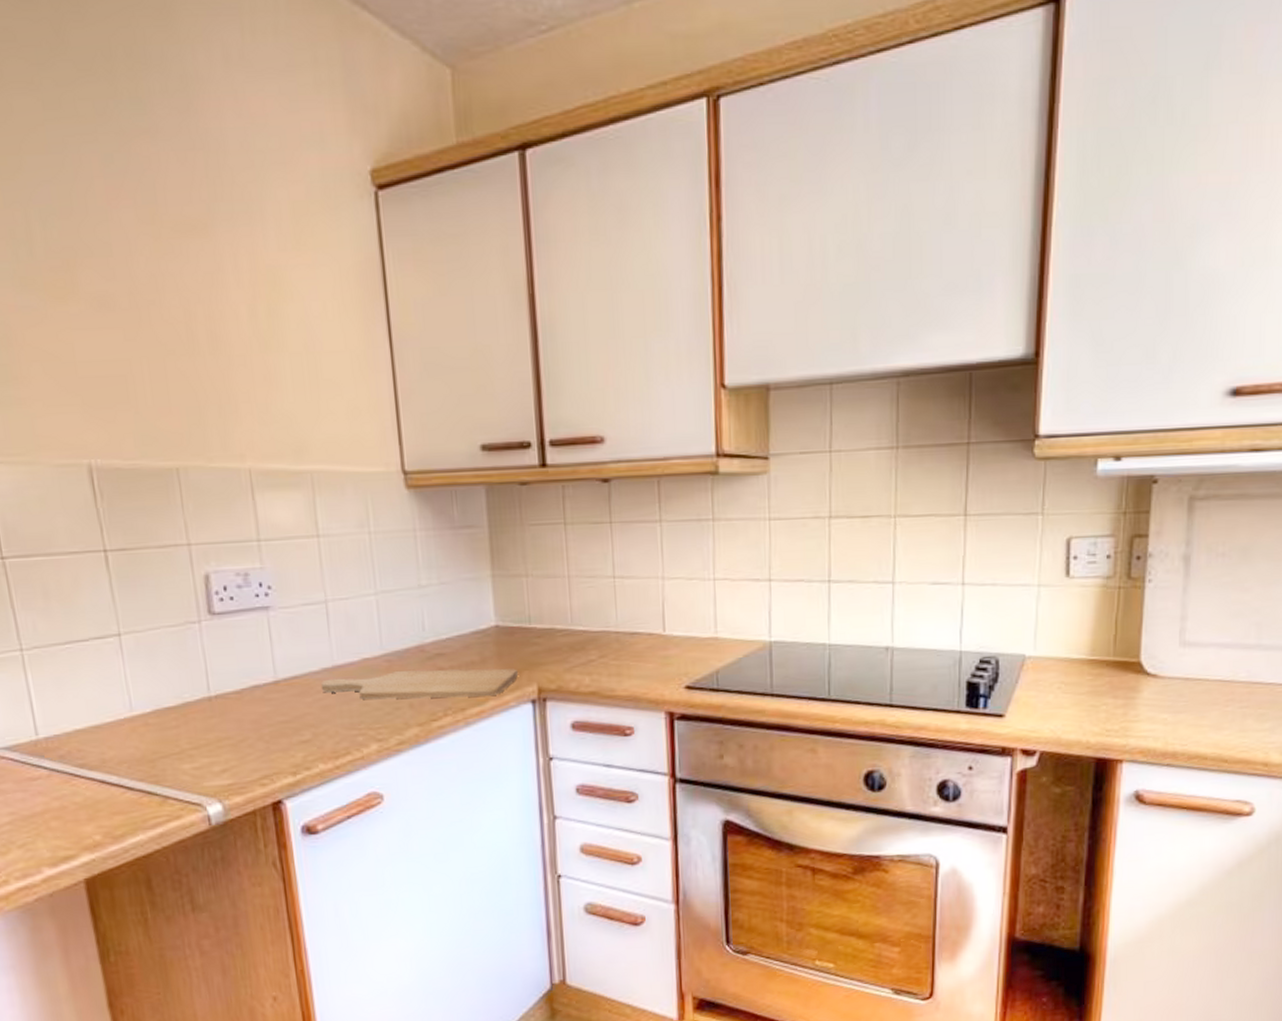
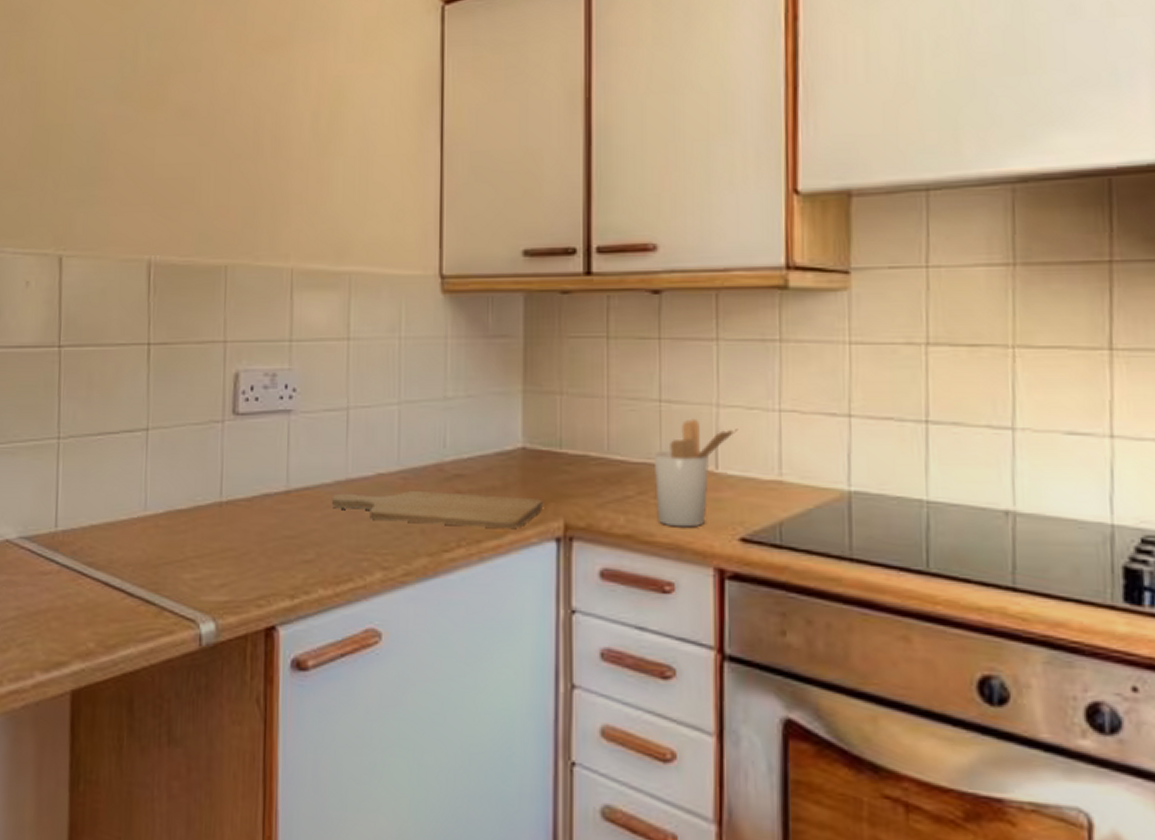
utensil holder: none [611,590,681,682] -> present [653,418,739,528]

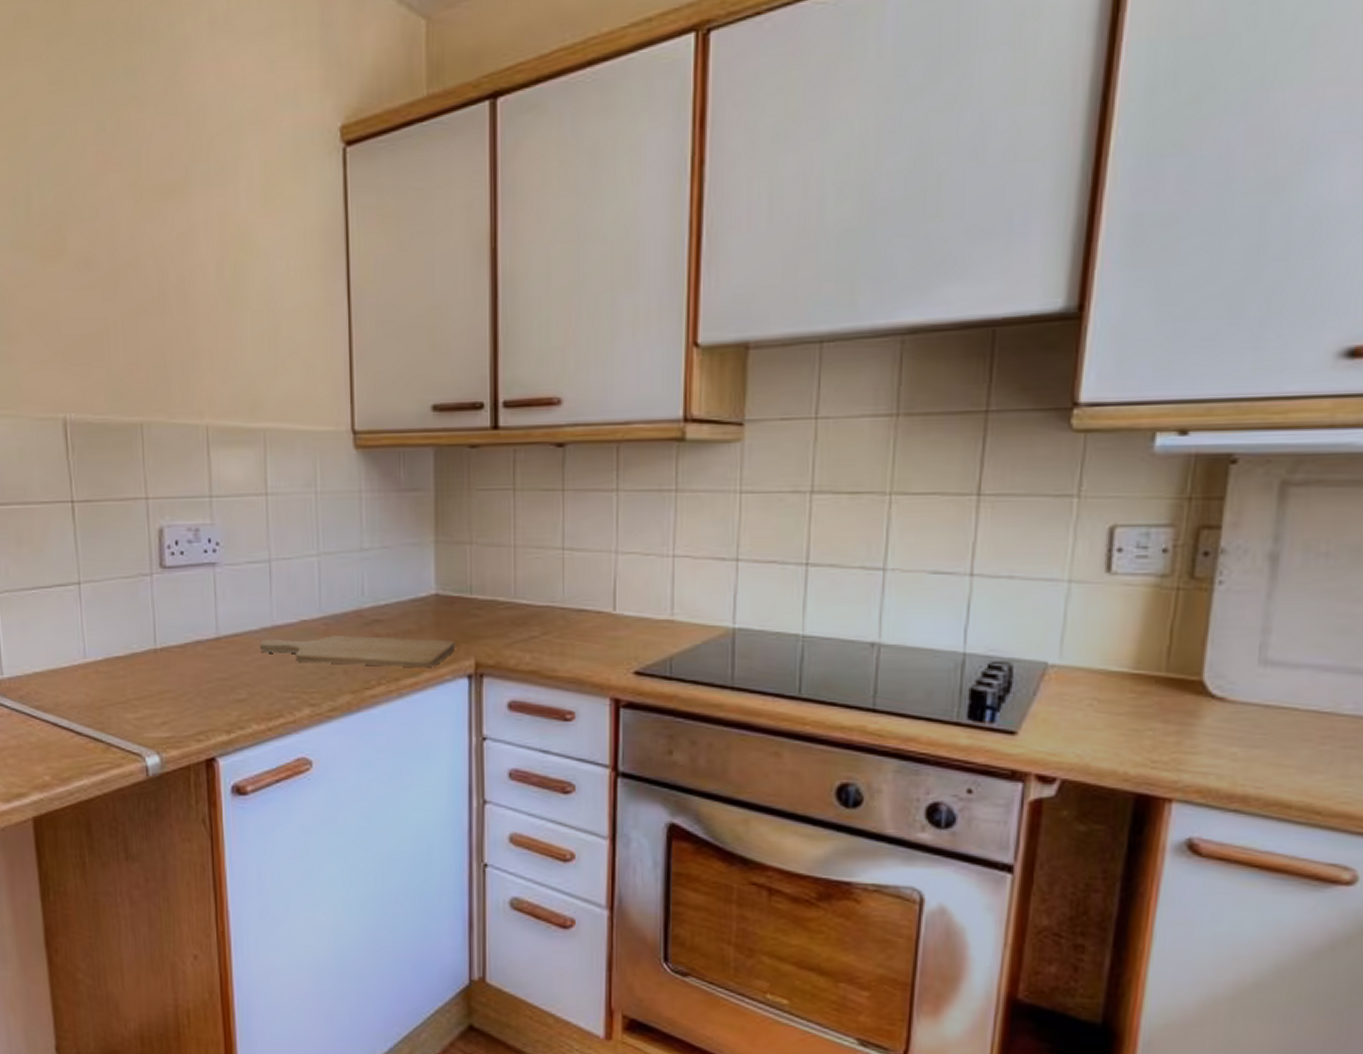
utensil holder: present [653,418,739,528] -> none [556,565,635,663]

